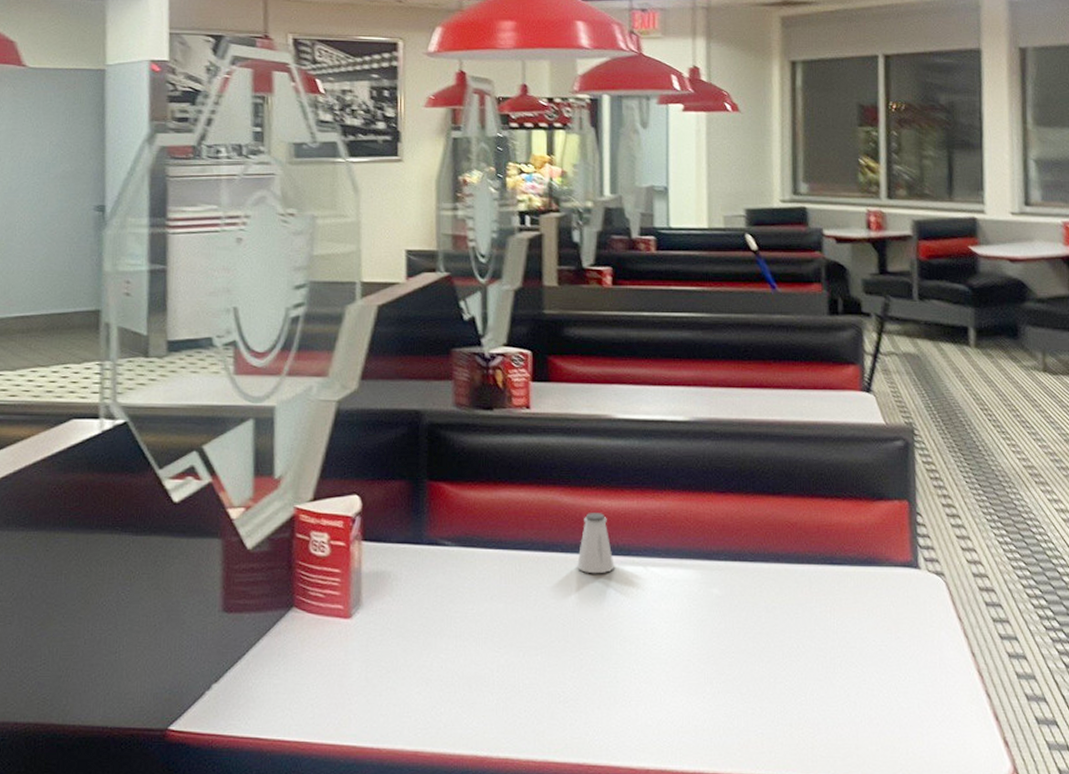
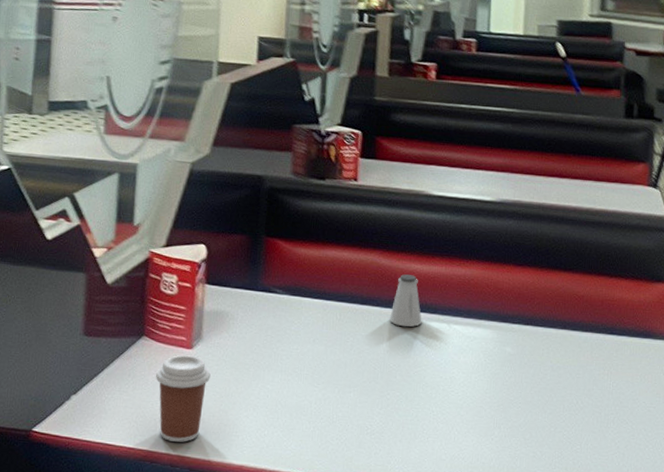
coffee cup: none [309,626,374,729] -> present [155,354,211,442]

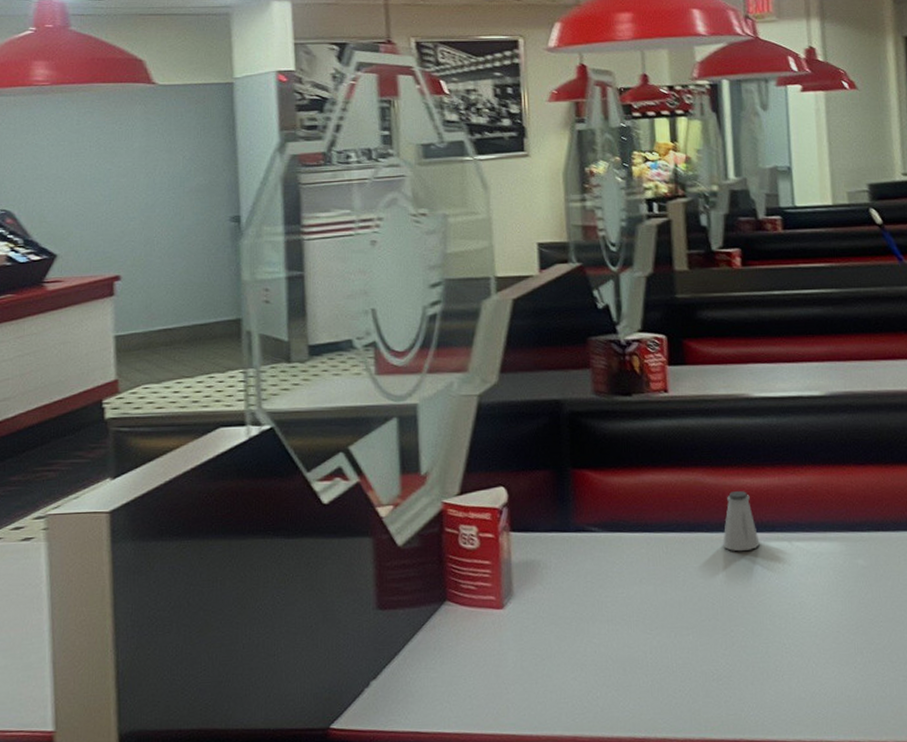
coffee cup: present [155,354,211,442] -> none [464,616,528,719]

